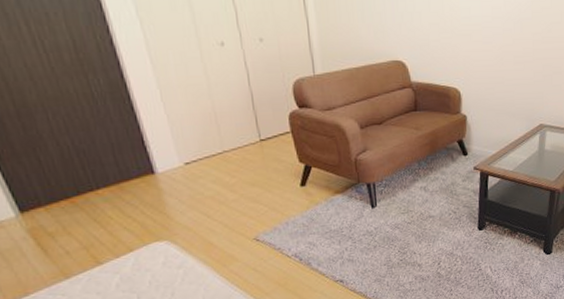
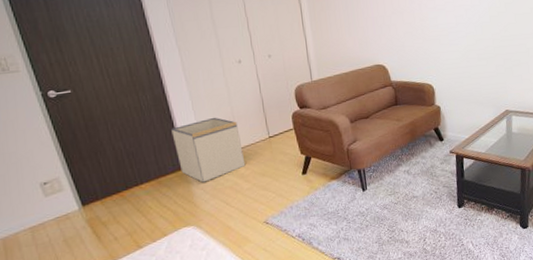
storage bin: none [134,112,231,191] -> present [171,117,246,183]

